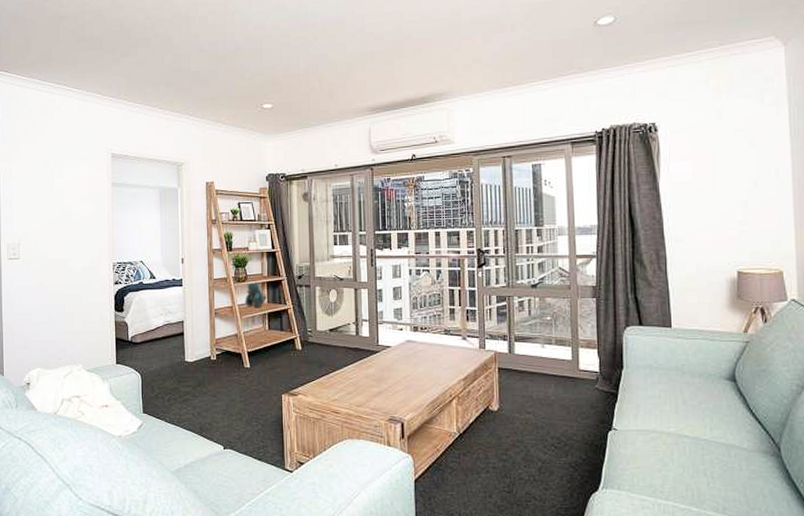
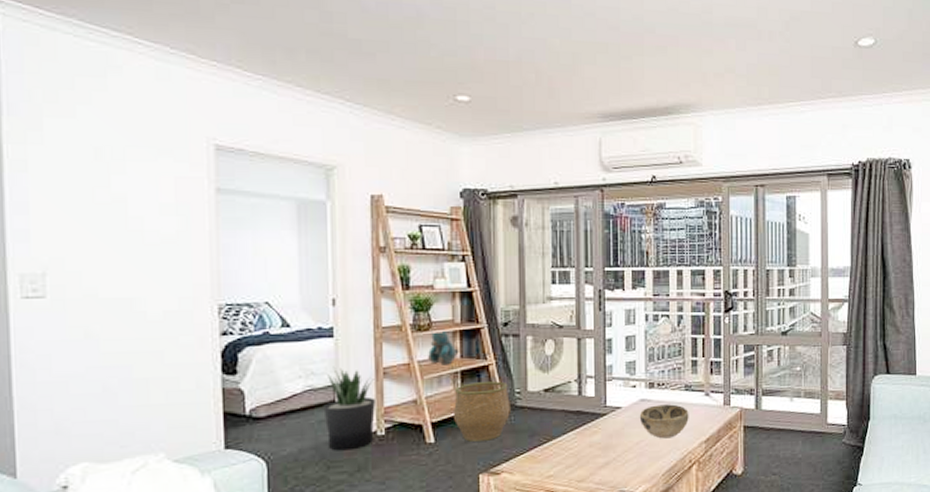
planter: none [176,307,210,370] -> present [323,366,375,451]
basket: none [263,322,304,368] -> present [454,381,510,442]
decorative bowl: none [406,346,449,375] -> present [639,404,689,439]

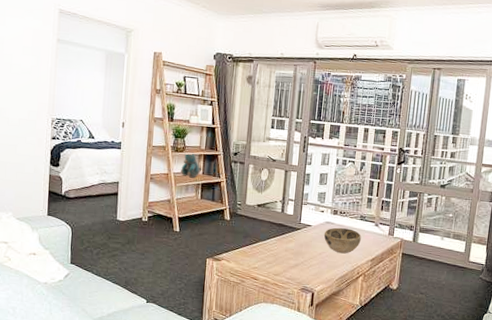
planter: present [323,366,375,451] -> none [110,169,143,228]
basket: present [454,381,510,442] -> none [194,192,233,236]

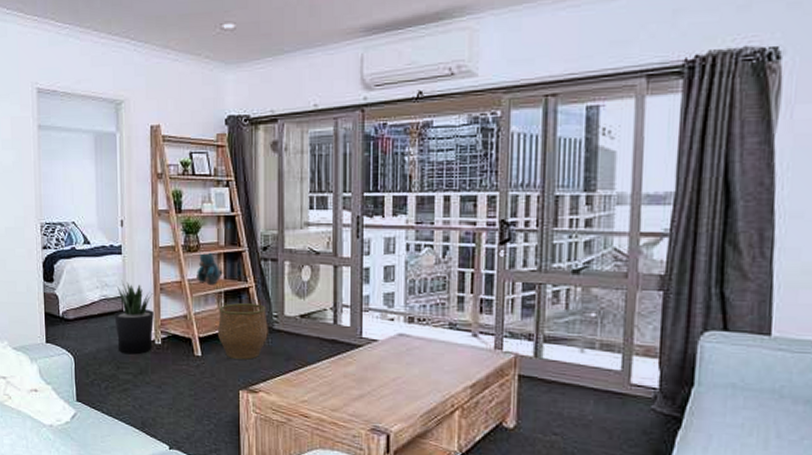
planter: none [110,169,143,228] -> present [114,280,154,355]
basket: none [194,192,233,236] -> present [218,303,268,360]
decorative bowl: present [323,227,361,254] -> none [396,341,453,379]

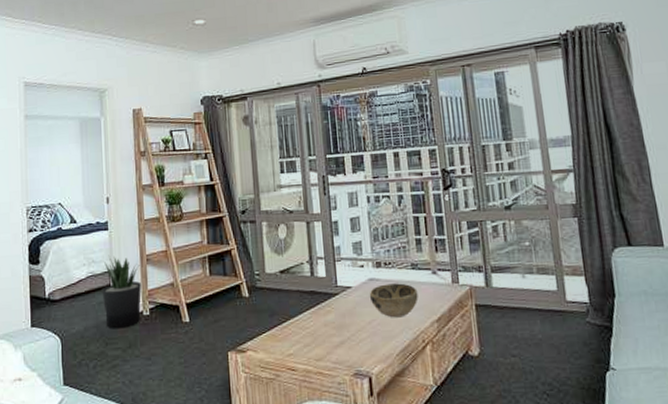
teddy bear: present [197,250,223,285] -> none [181,218,206,251]
basket: present [218,303,268,360] -> none [204,264,252,321]
decorative bowl: none [396,341,453,379] -> present [369,283,419,318]

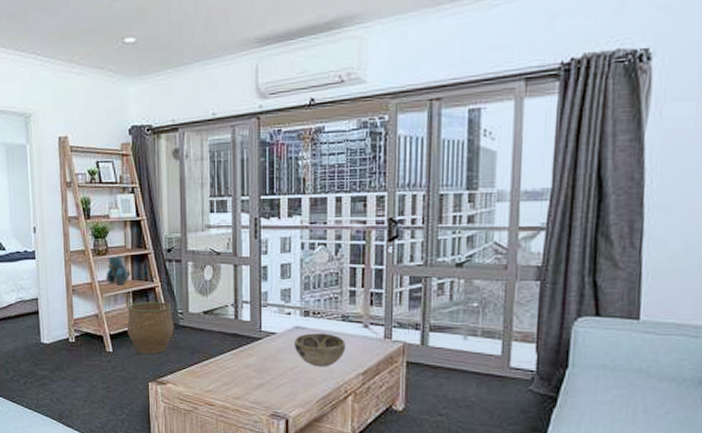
planter: present [102,255,142,329] -> none [30,283,67,352]
teddy bear: none [181,218,206,251] -> present [106,253,131,286]
basket: none [204,264,252,321] -> present [127,302,174,354]

